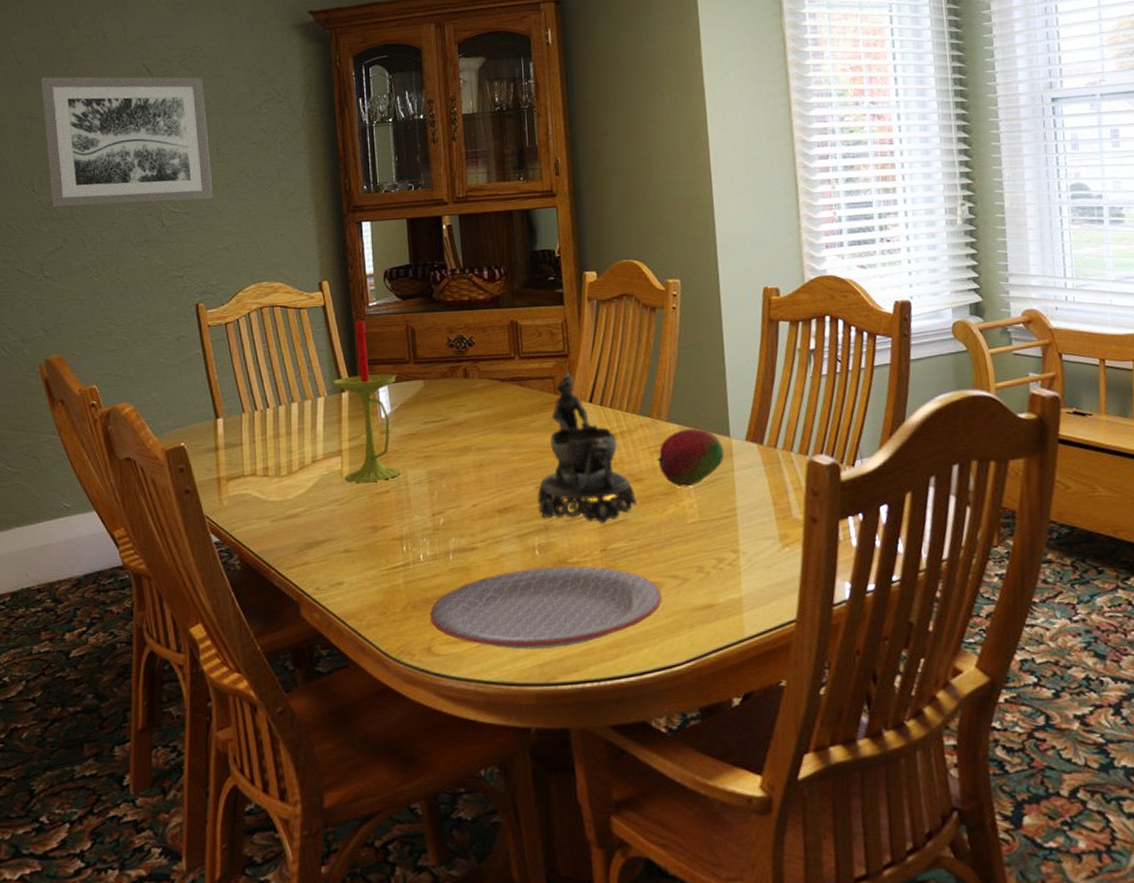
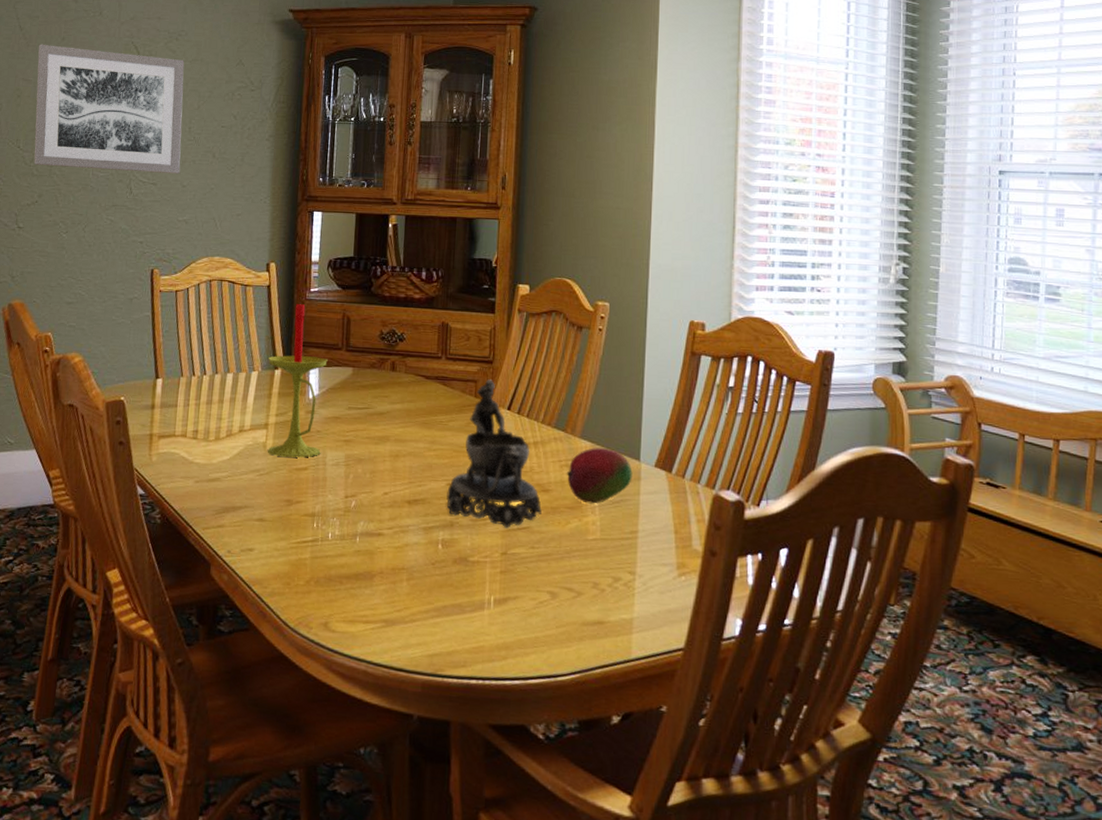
plate: present [429,566,662,650] -> none [330,561,555,642]

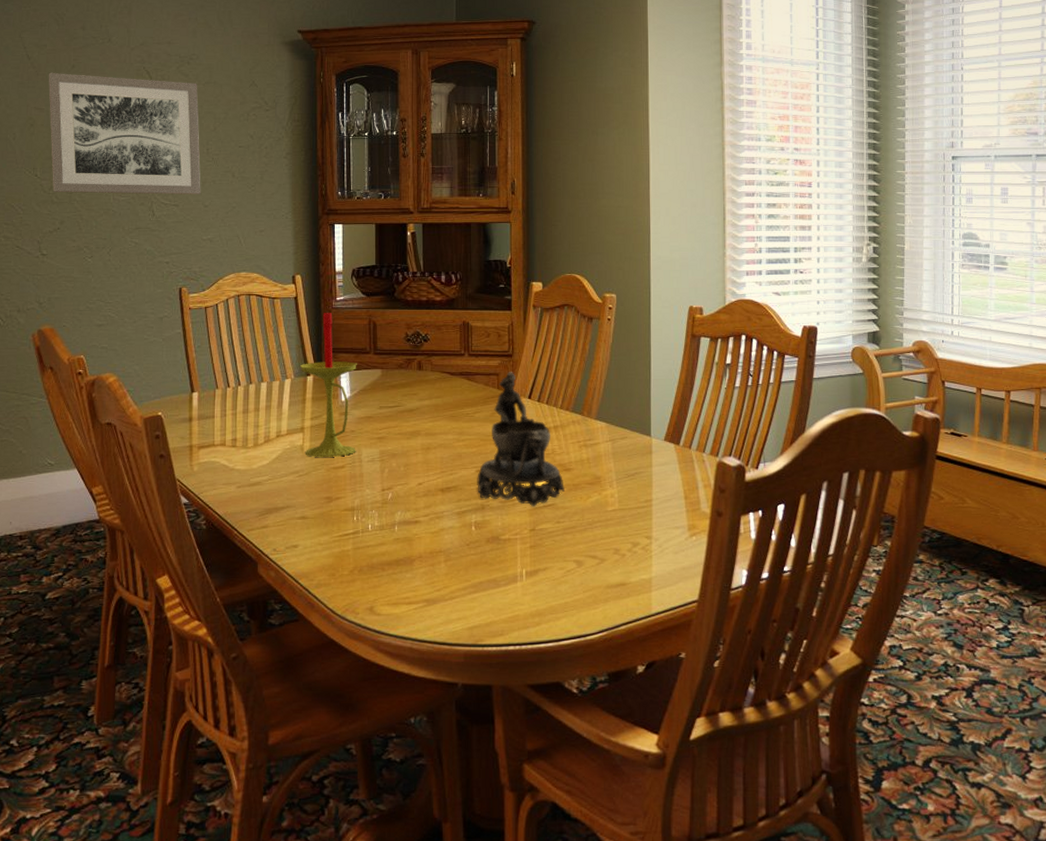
fruit: present [566,448,633,504] -> none [585,427,645,479]

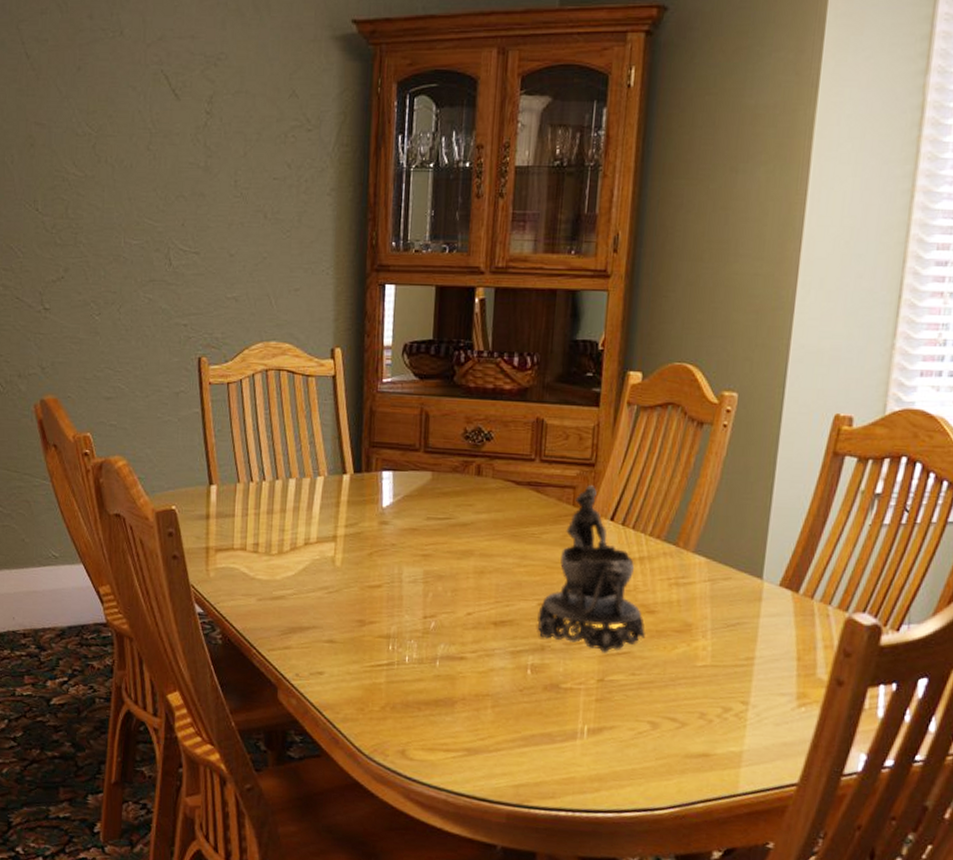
wall art: present [48,72,201,195] -> none [50,76,227,240]
candle: present [300,312,357,457] -> none [335,396,403,574]

